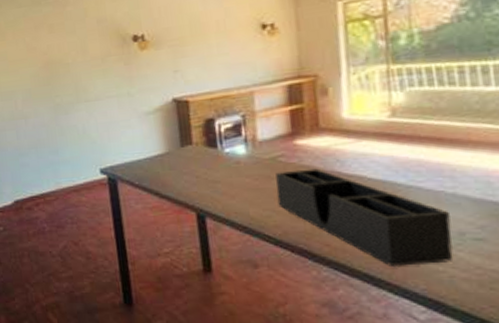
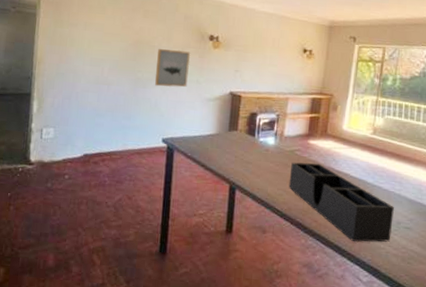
wall art: none [74,61,117,110] -> present [155,48,191,88]

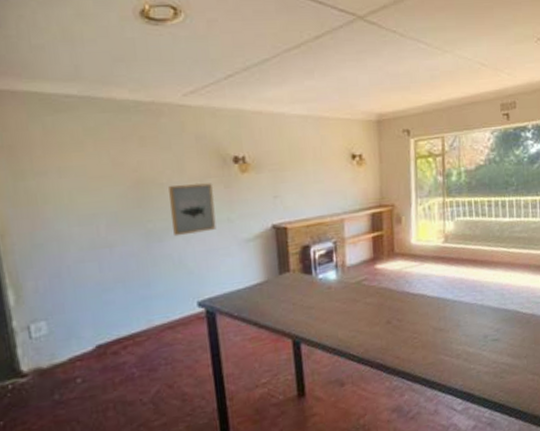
desk organizer: present [288,162,394,242] -> none [360,290,480,370]

